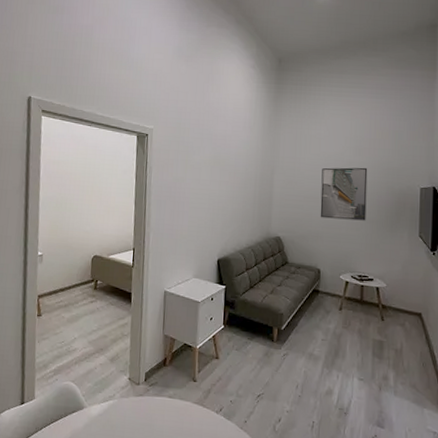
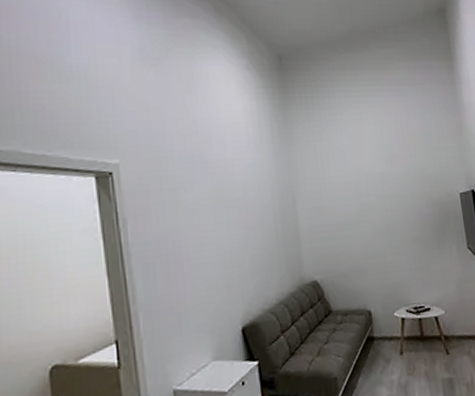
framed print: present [320,167,368,221] -> none [352,178,411,247]

